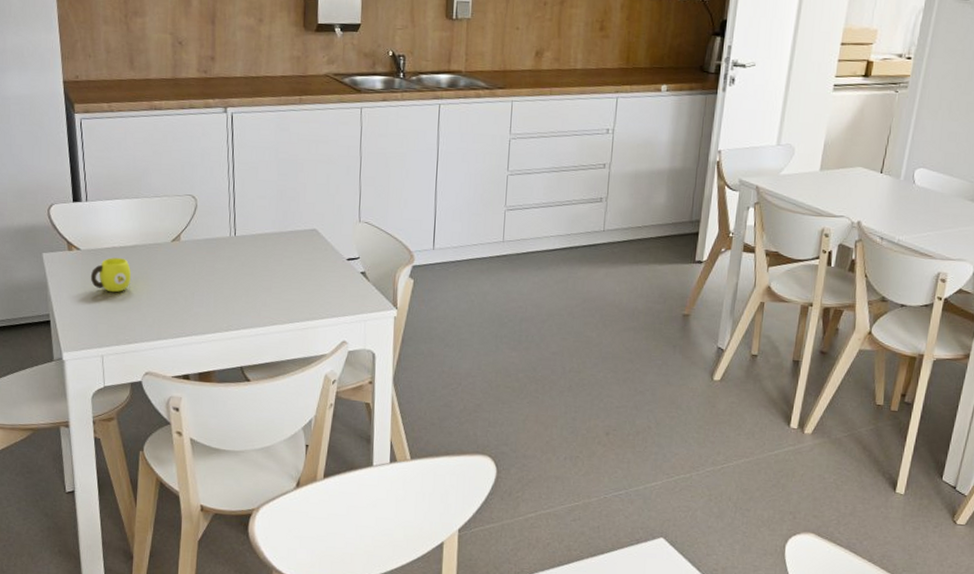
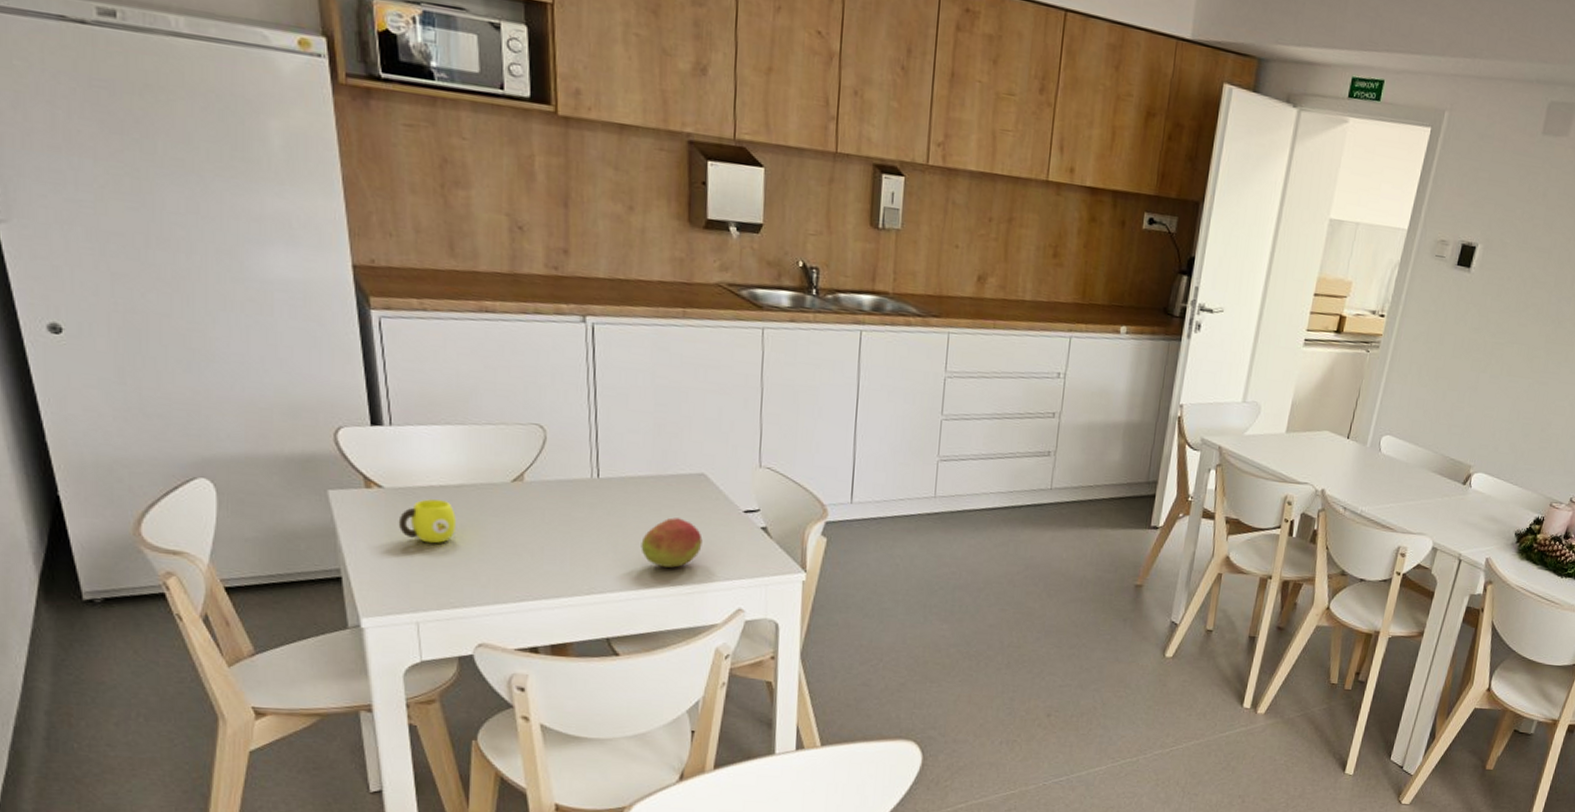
fruit: none [267,266,315,308] -> present [641,517,703,568]

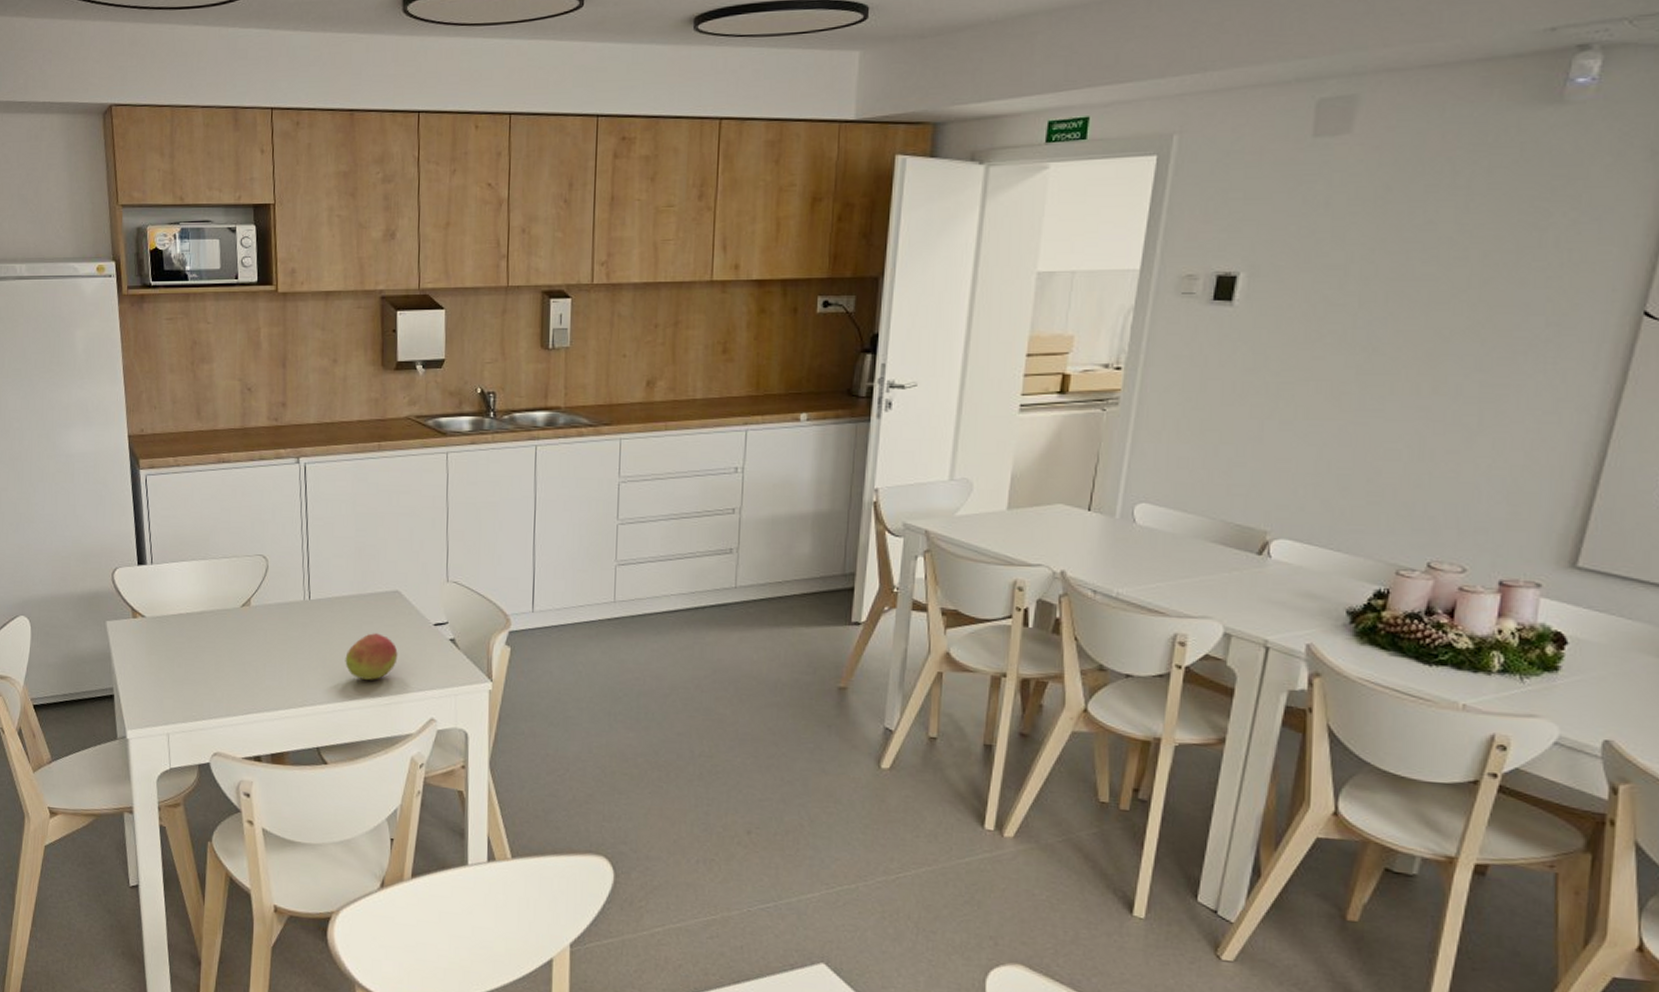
cup: present [398,499,456,544] -> none [155,625,198,664]

